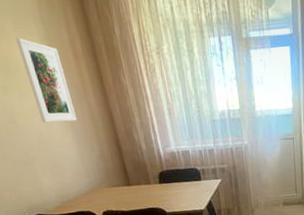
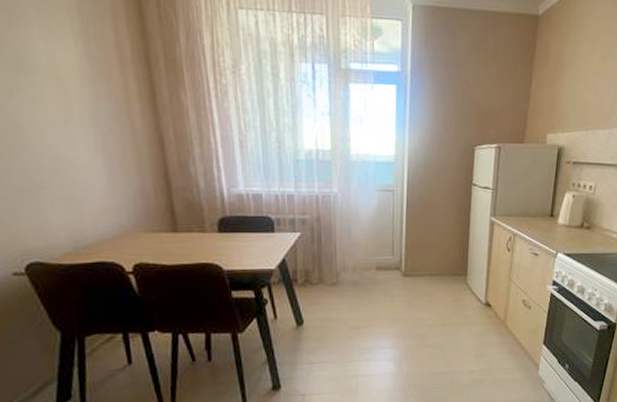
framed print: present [16,37,77,123] -> none [38,28,113,143]

